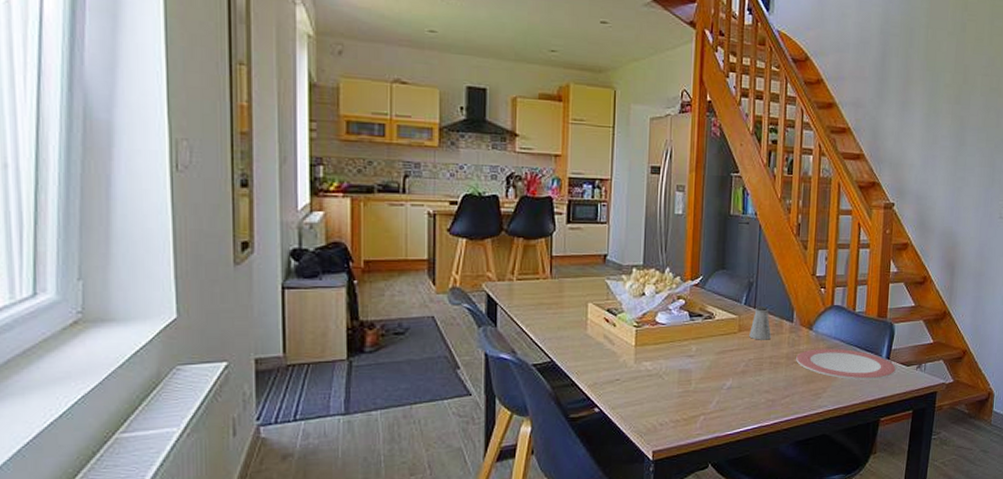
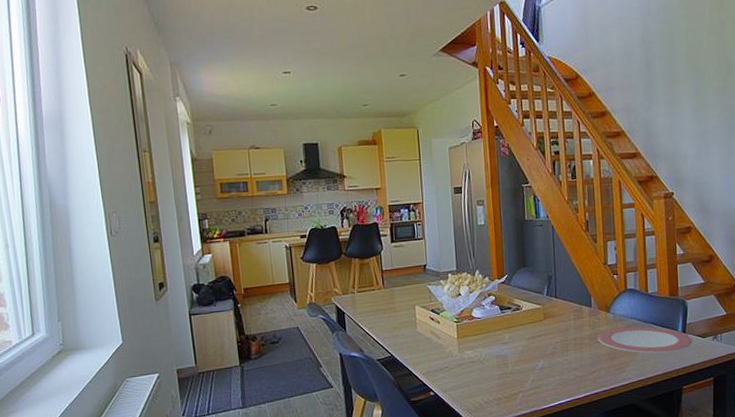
saltshaker: present [749,306,771,340] -> none [553,295,573,325]

